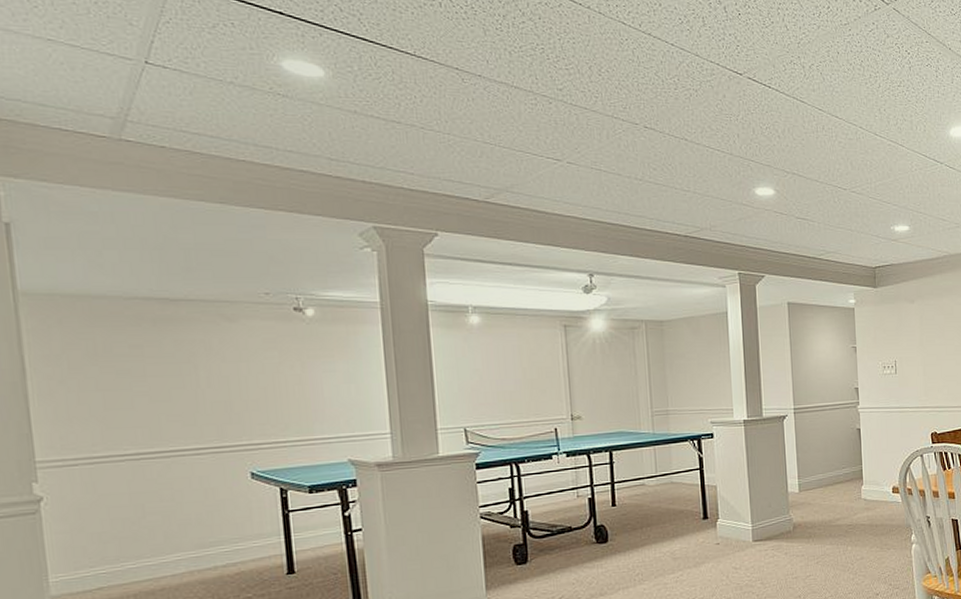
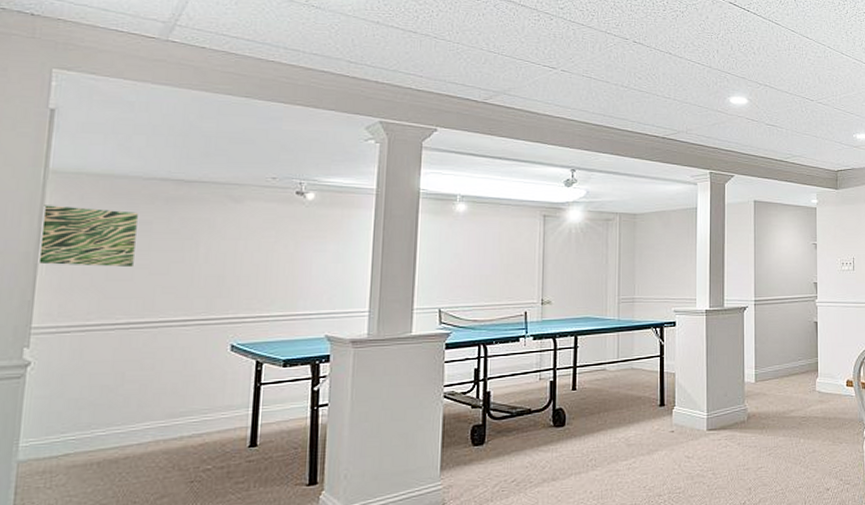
wall art: none [21,330,131,395] -> present [40,205,138,266]

